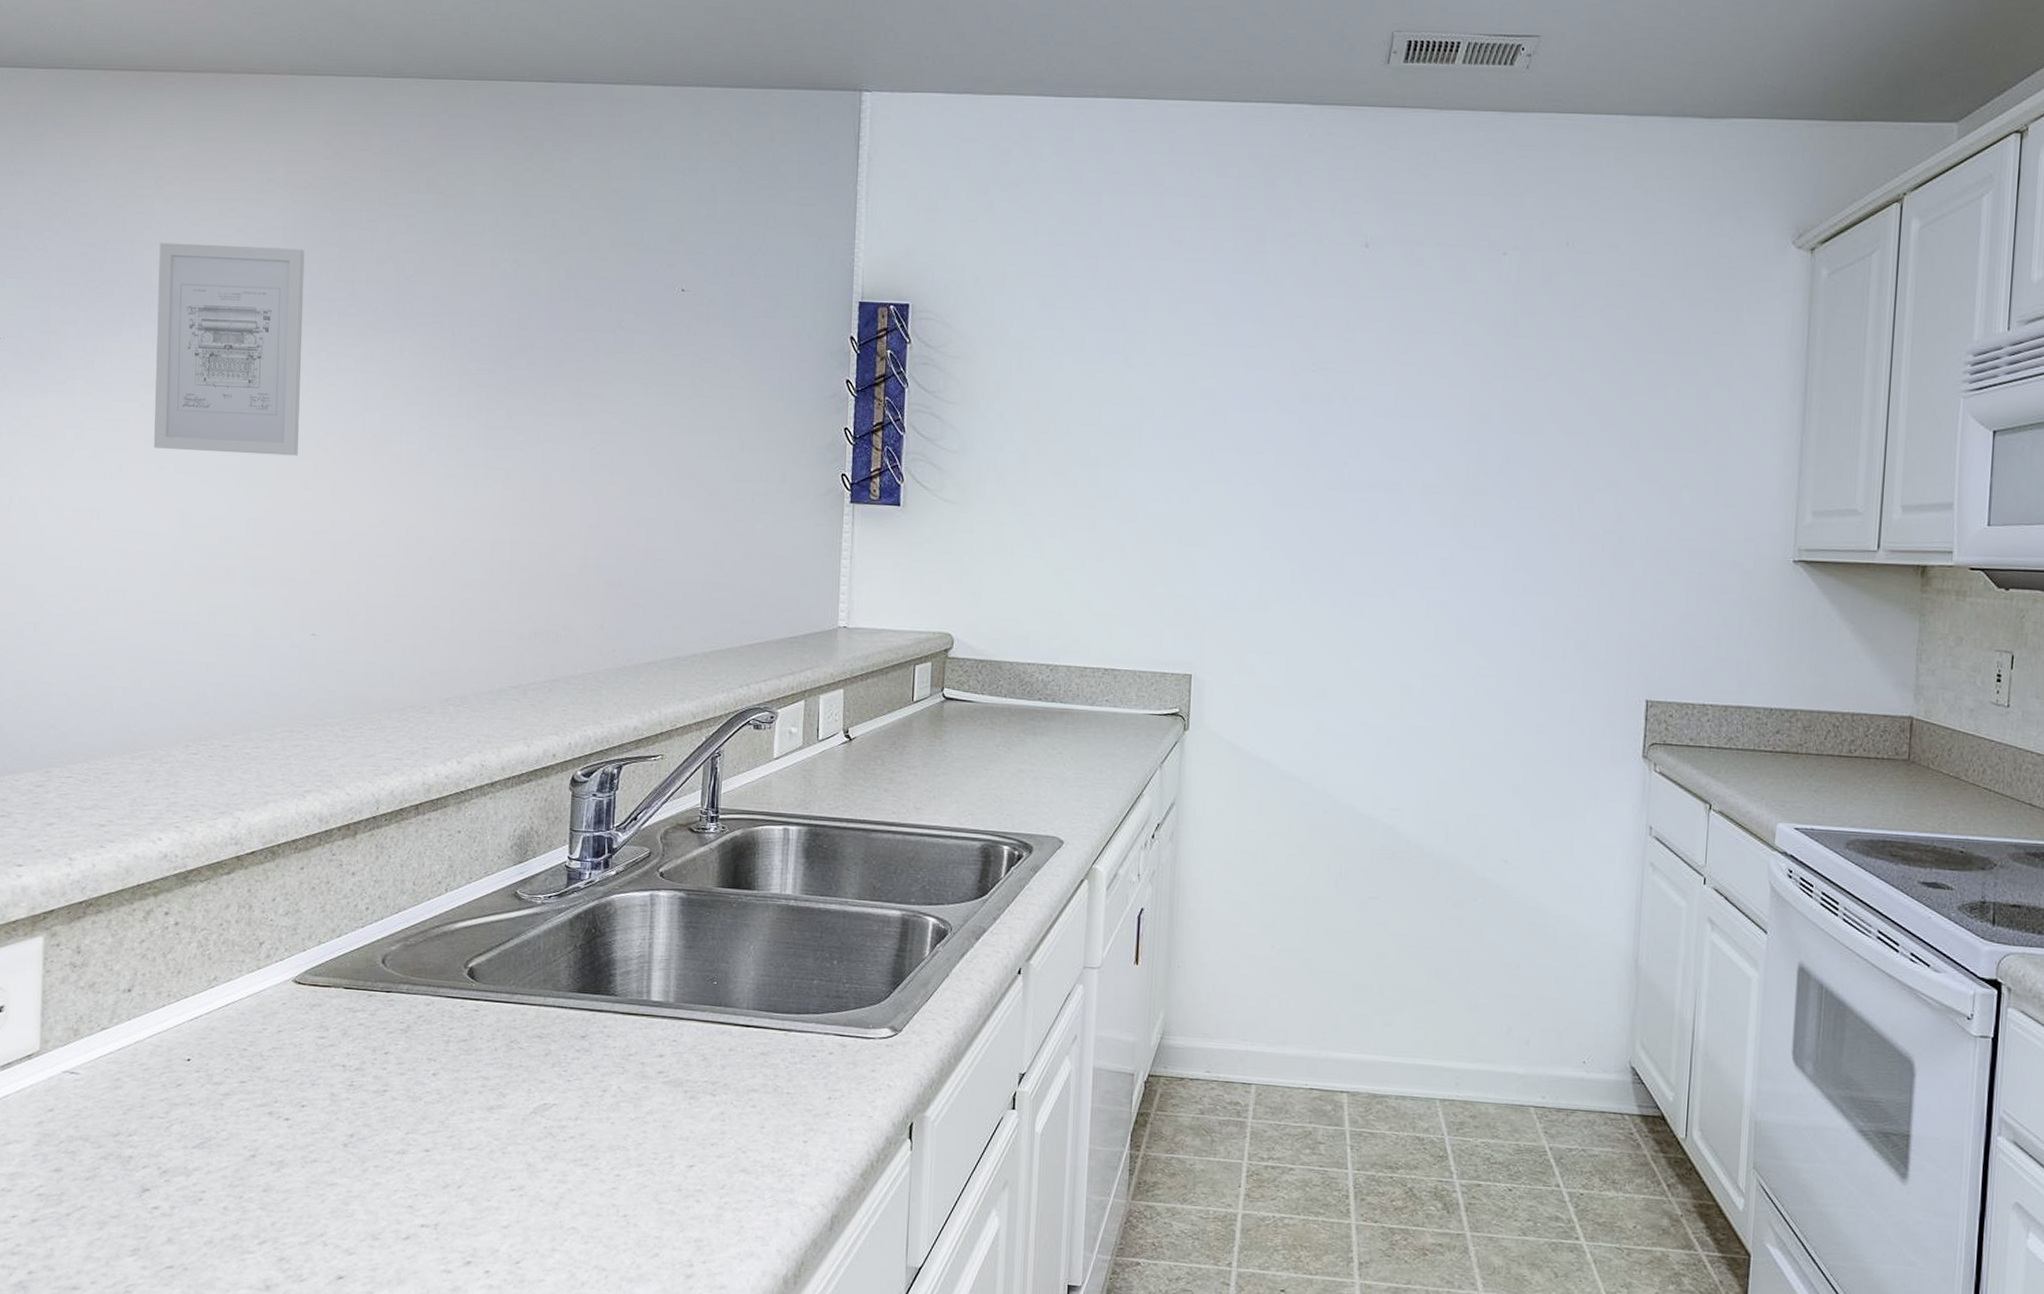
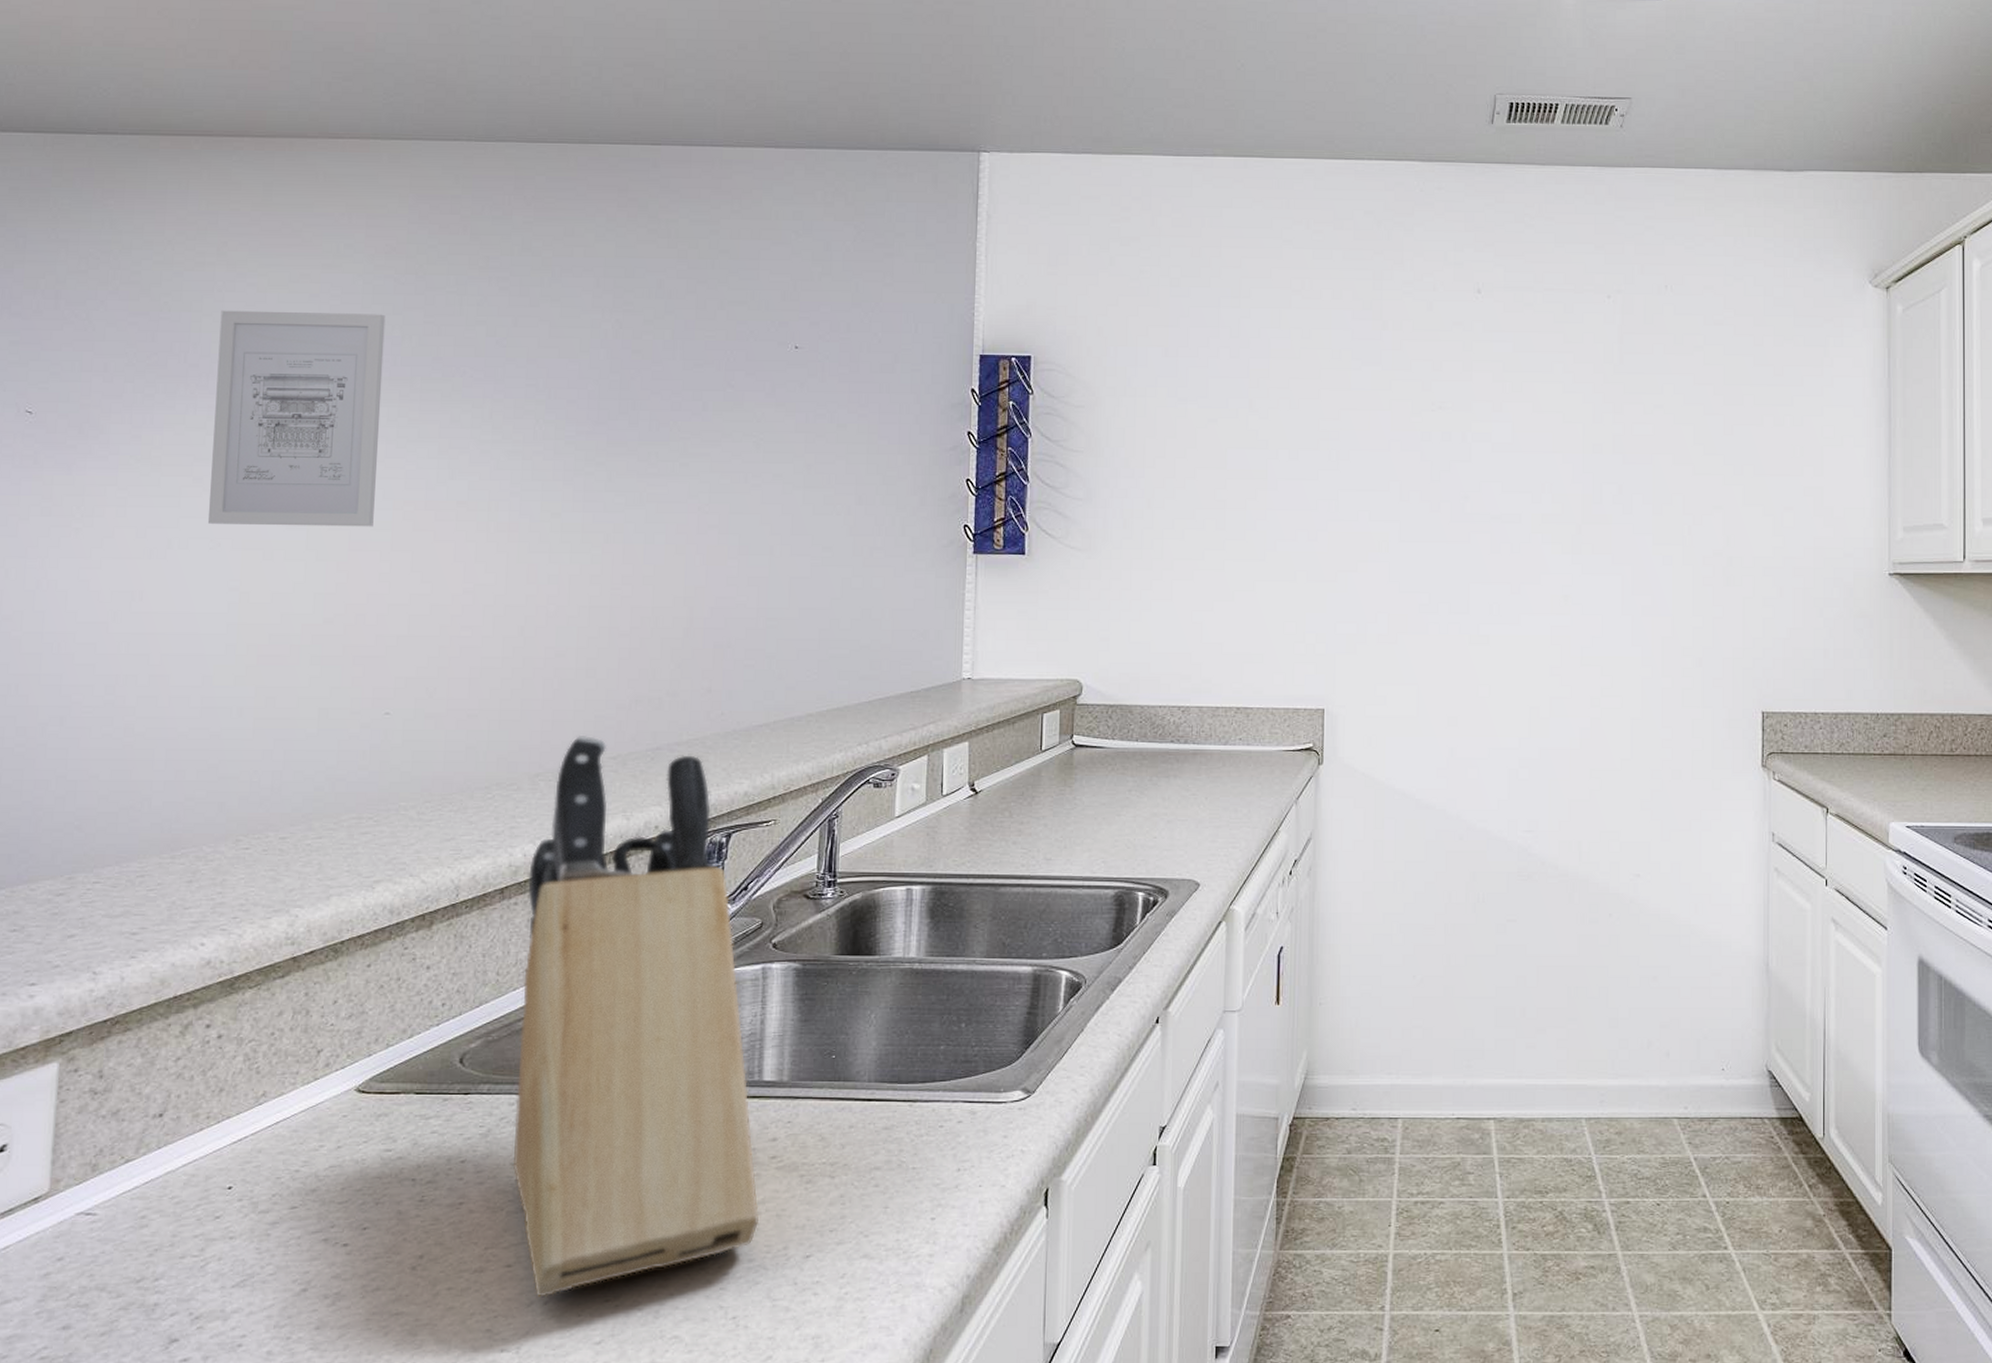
knife block: none [429,663,647,1182] -> present [512,734,759,1297]

